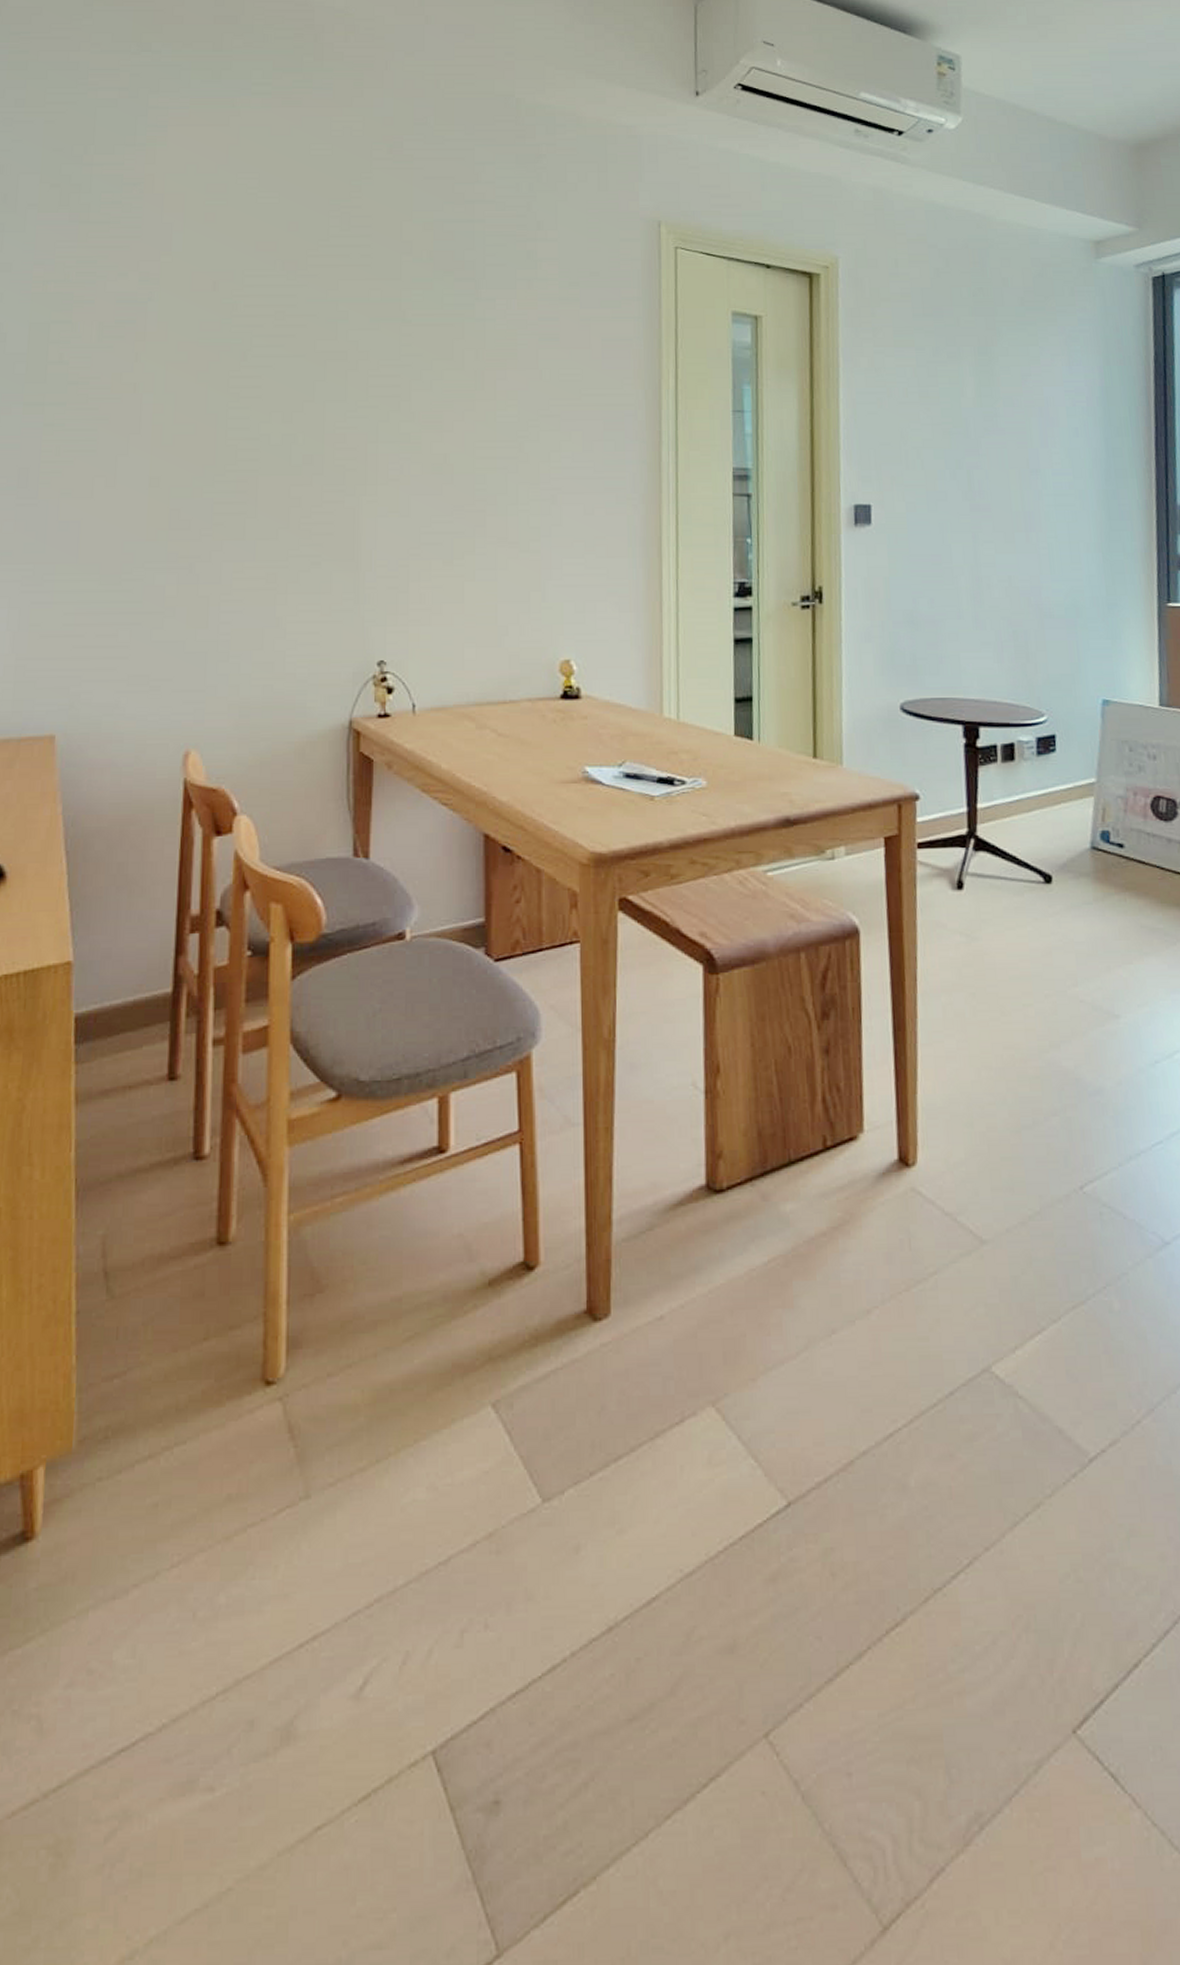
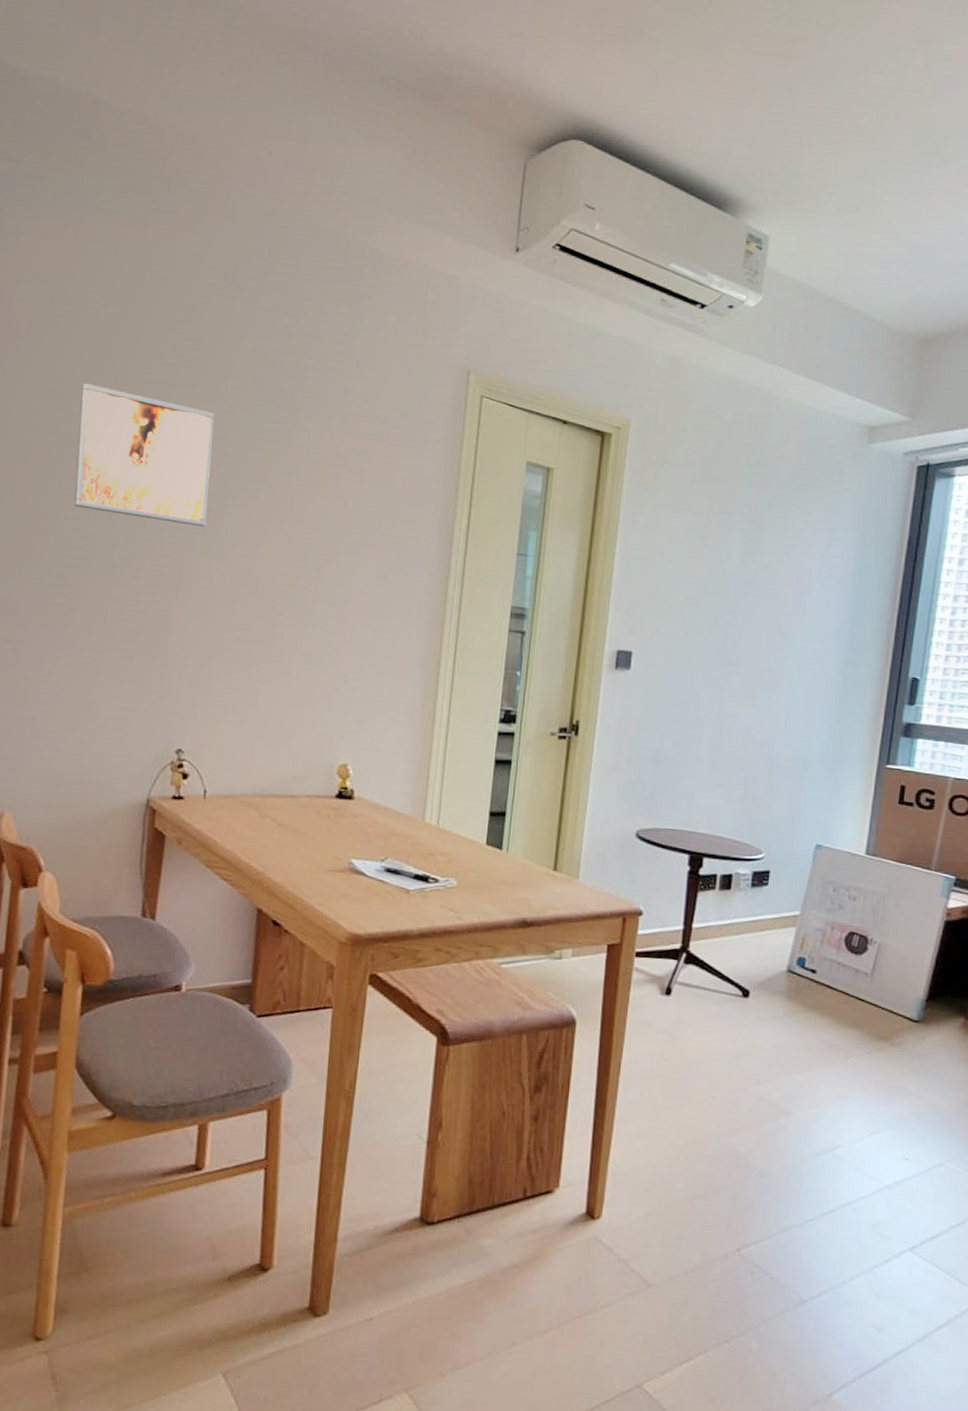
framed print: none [244,273,391,413] -> present [74,383,214,527]

